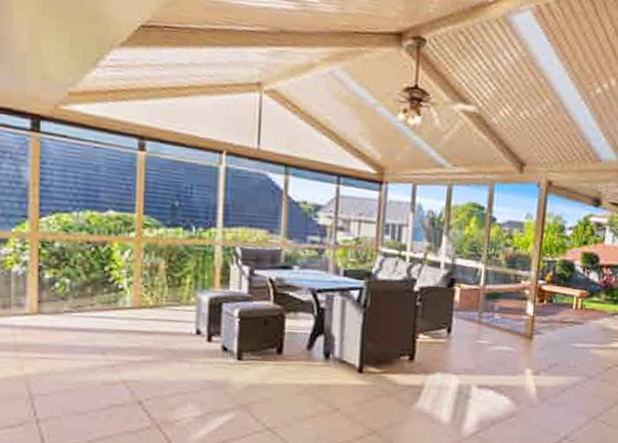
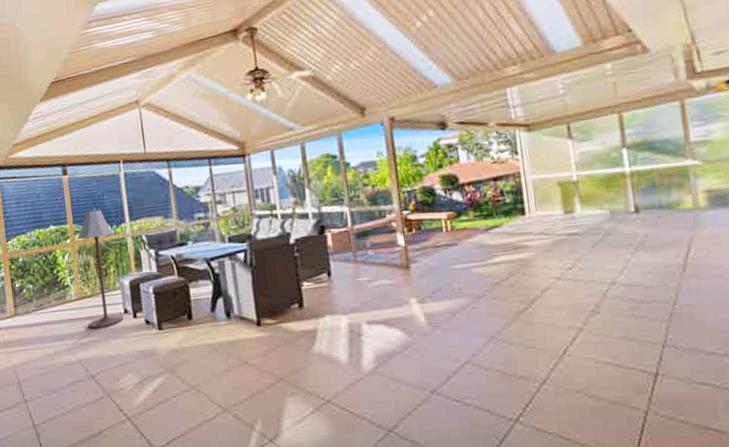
floor lamp: none [144,203,199,348] -> present [77,210,123,329]

